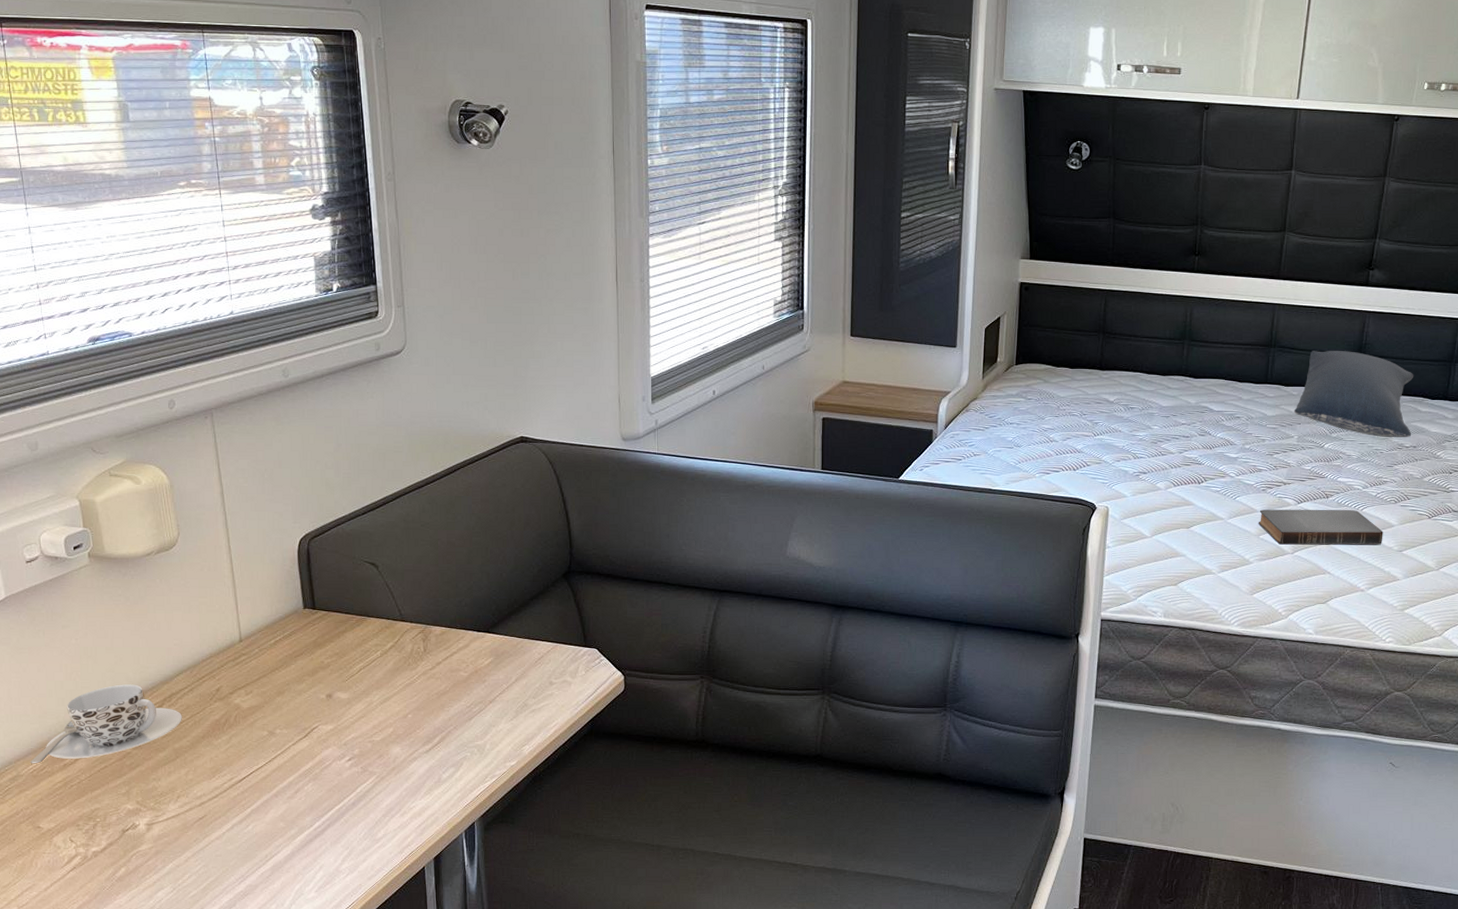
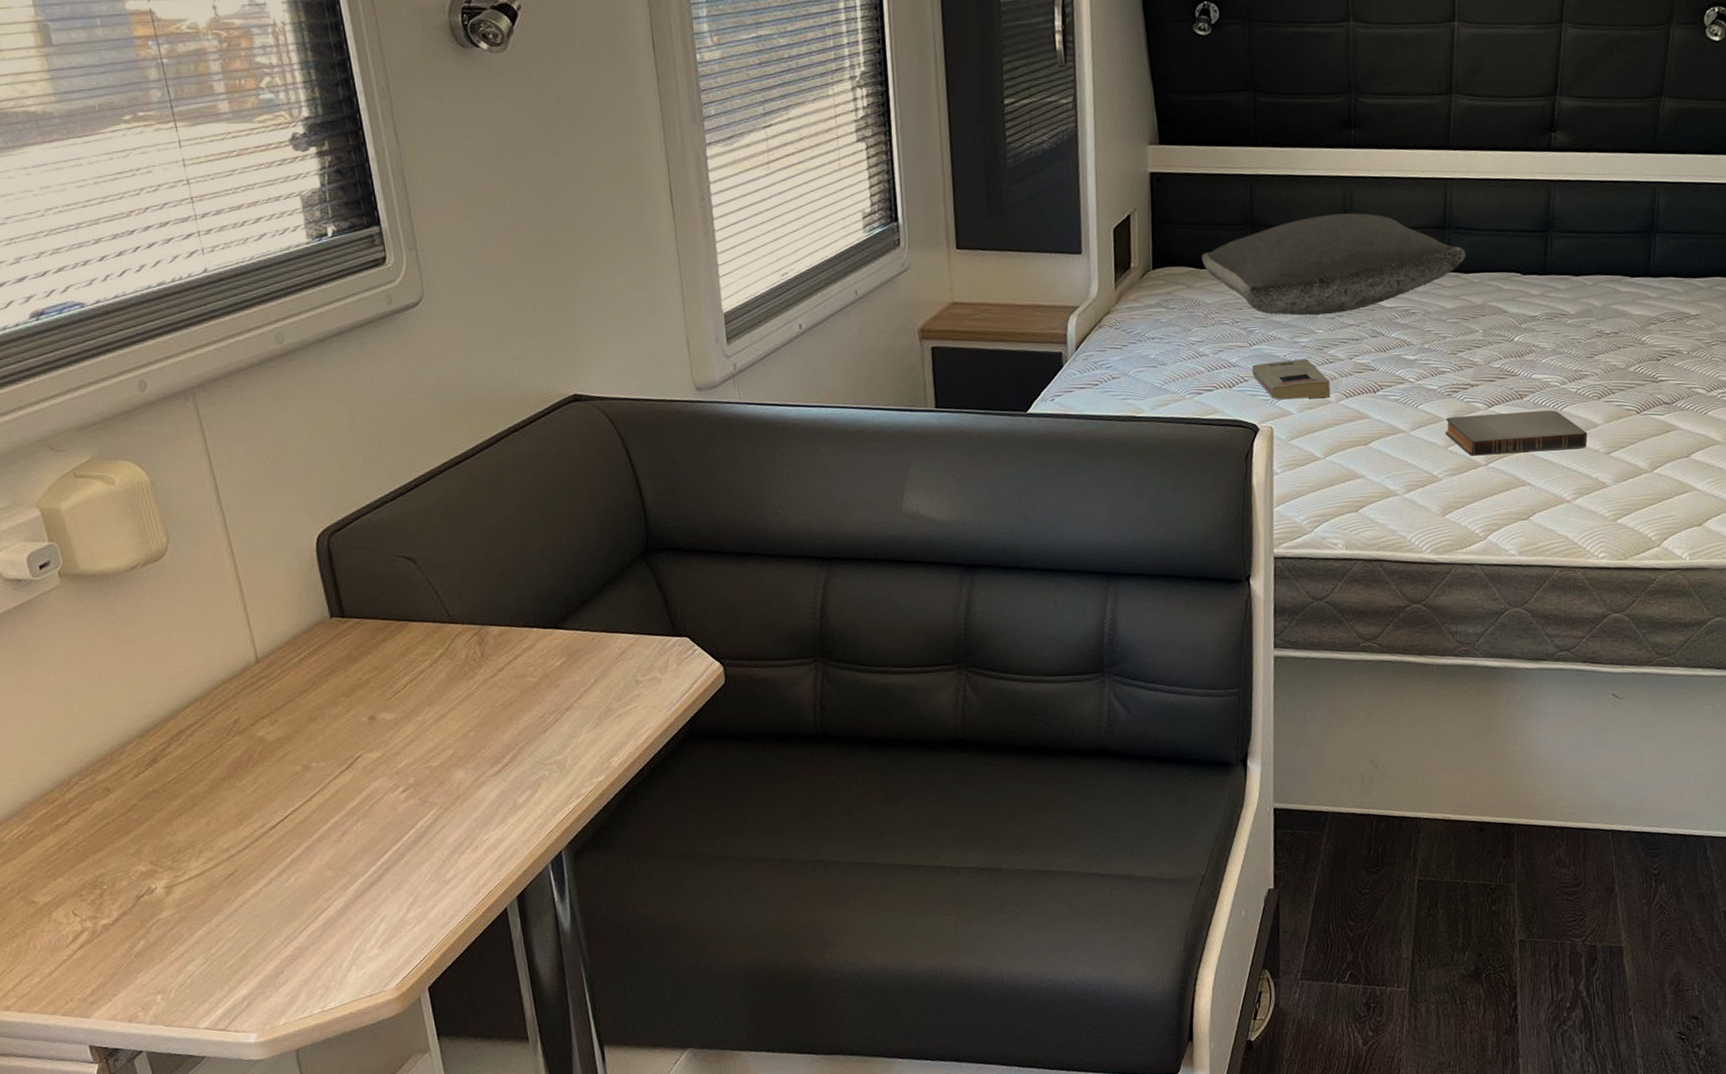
teacup: present [30,684,182,764] -> none [13,723,196,828]
pillow: none [1059,328,1288,414] -> present [1202,213,1466,316]
book: none [1094,450,1161,485] -> present [1251,358,1331,399]
pillow: present [1293,351,1414,438] -> none [1476,227,1612,325]

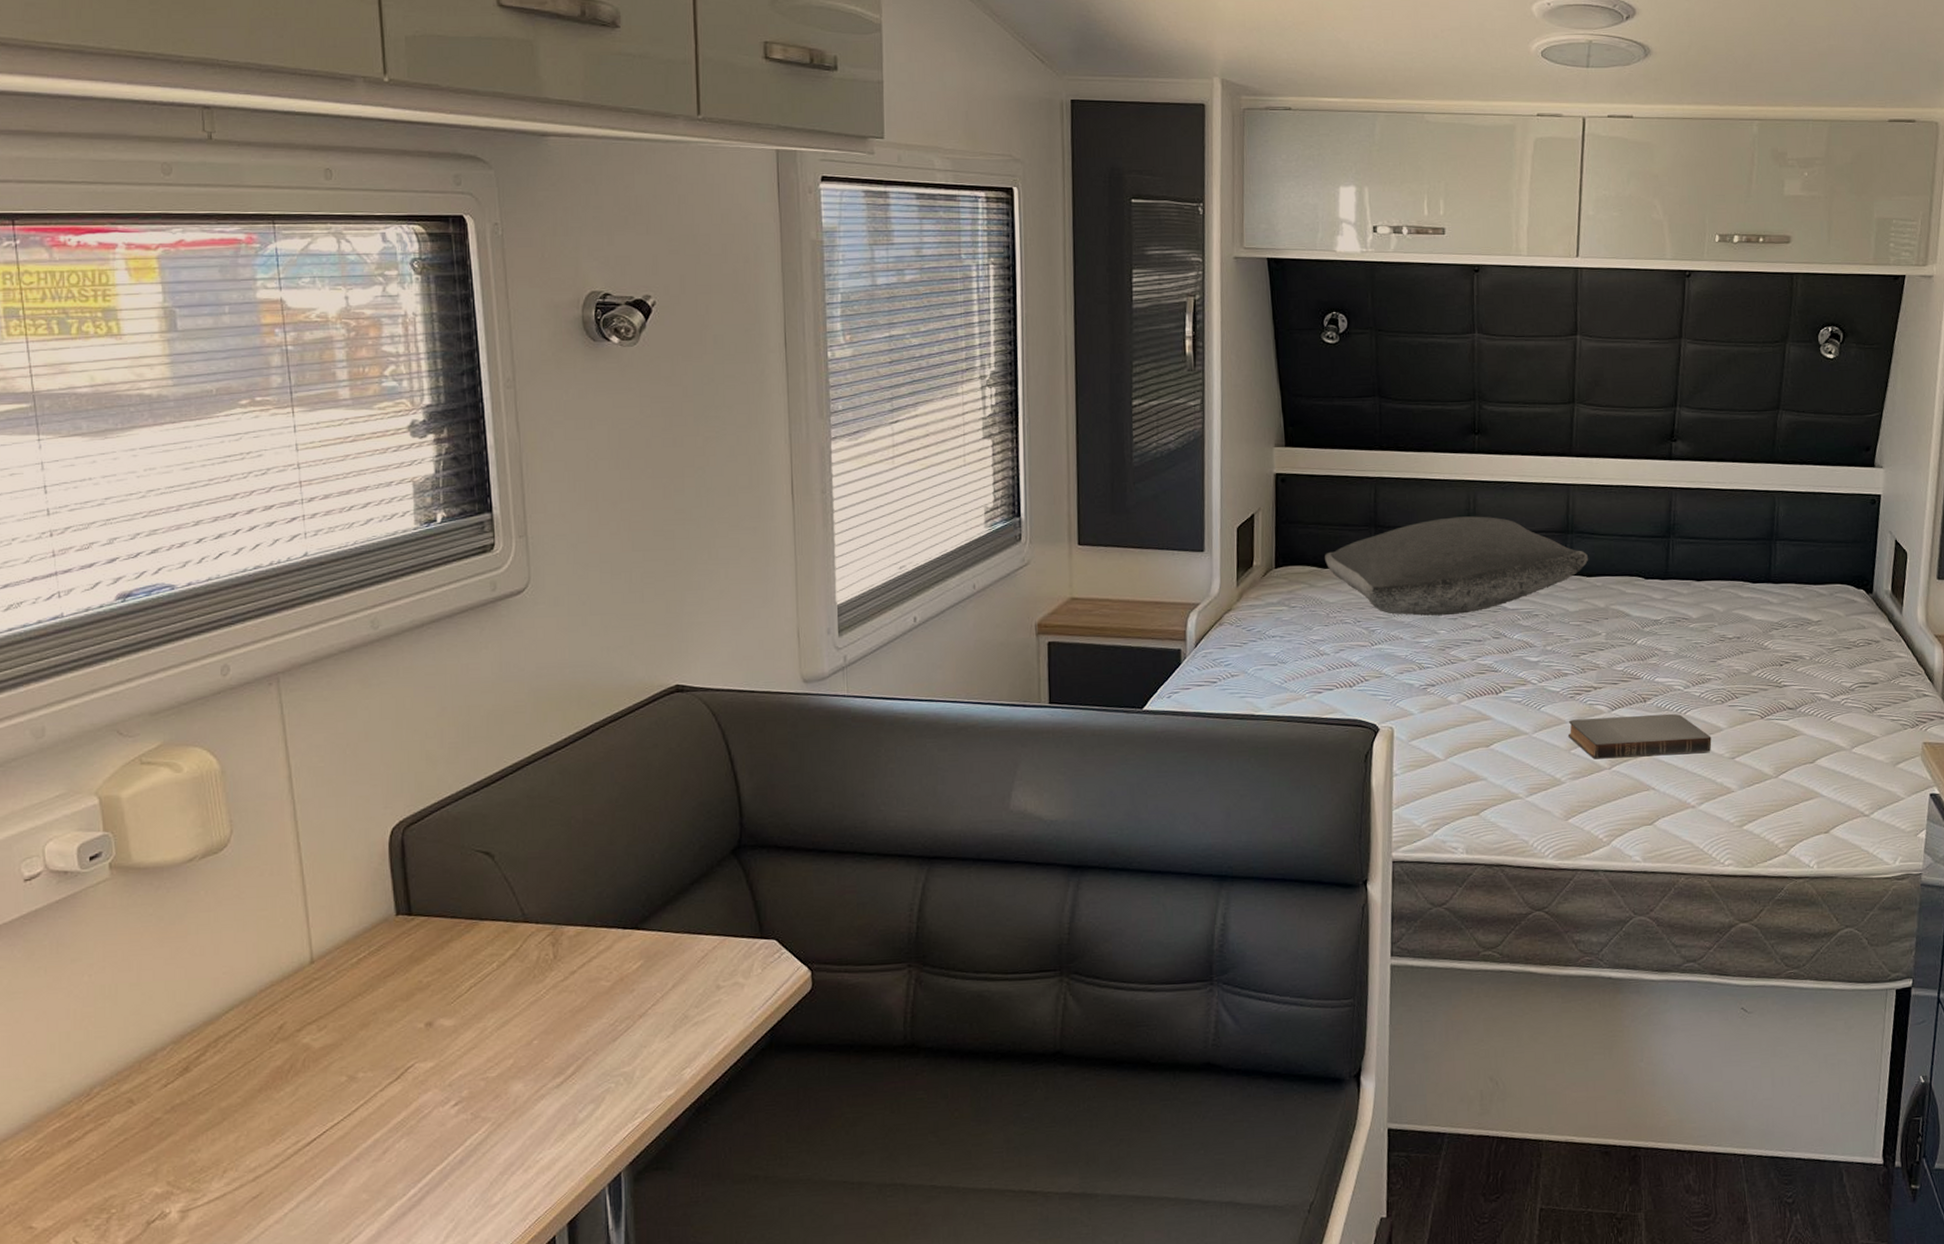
book: present [1251,358,1331,399] -> none [1373,659,1452,700]

